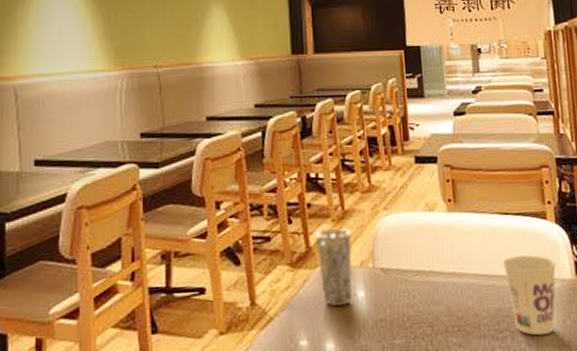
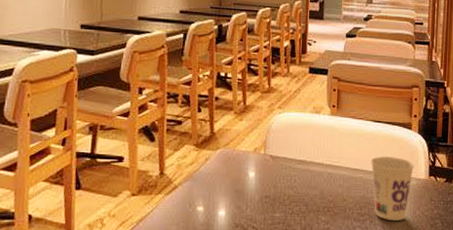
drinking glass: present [315,227,352,306] -> none [218,118,249,182]

